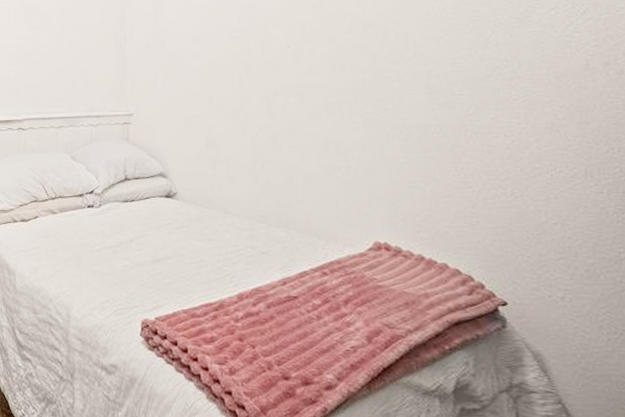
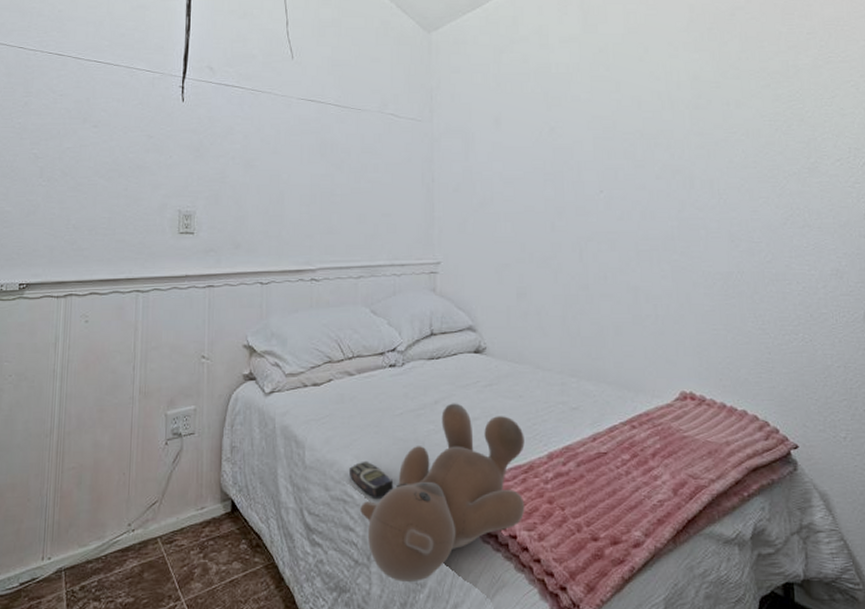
mobile phone: none [53,289,94,322] -> present [348,460,394,497]
teddy bear: none [64,242,216,401] -> present [360,403,525,583]

